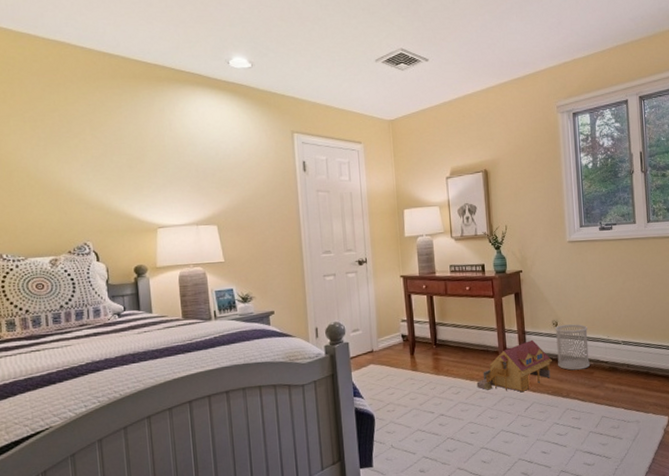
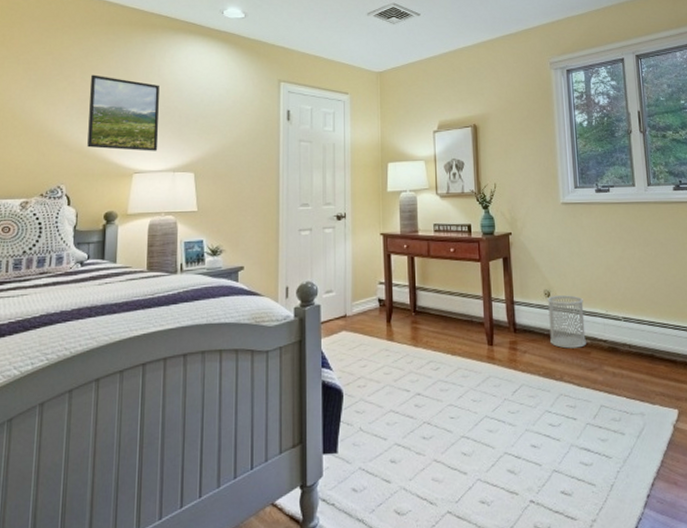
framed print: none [101,131,179,206] -> present [87,74,159,151]
toy house: present [476,339,552,393] -> none [458,311,544,372]

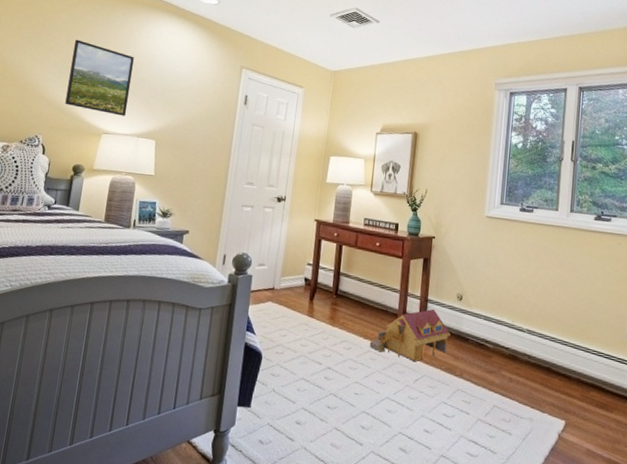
toy house: none [458,311,544,372] -> present [369,309,451,362]
wastebasket: present [547,295,586,349] -> none [456,300,492,351]

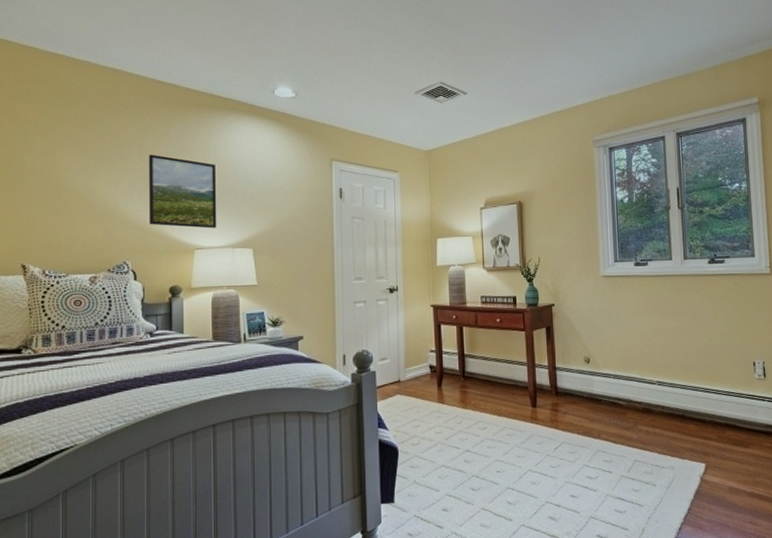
toy house: present [369,309,451,362] -> none [504,376,583,431]

